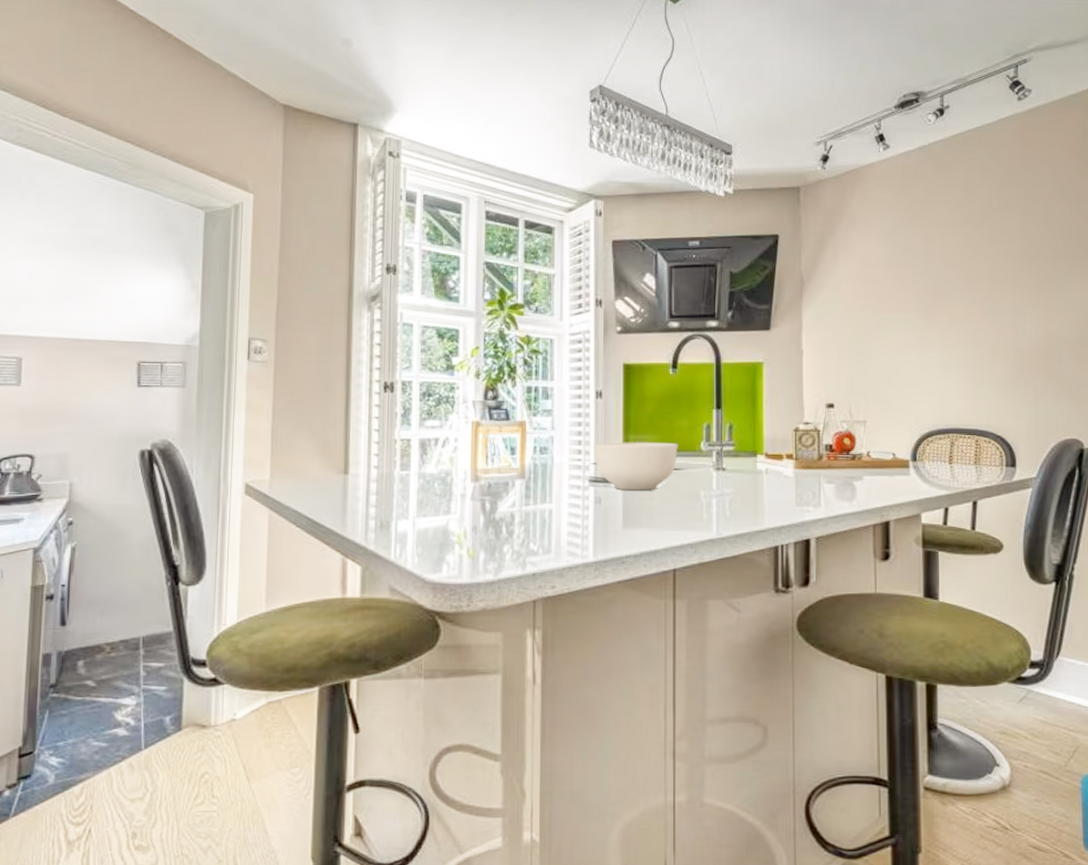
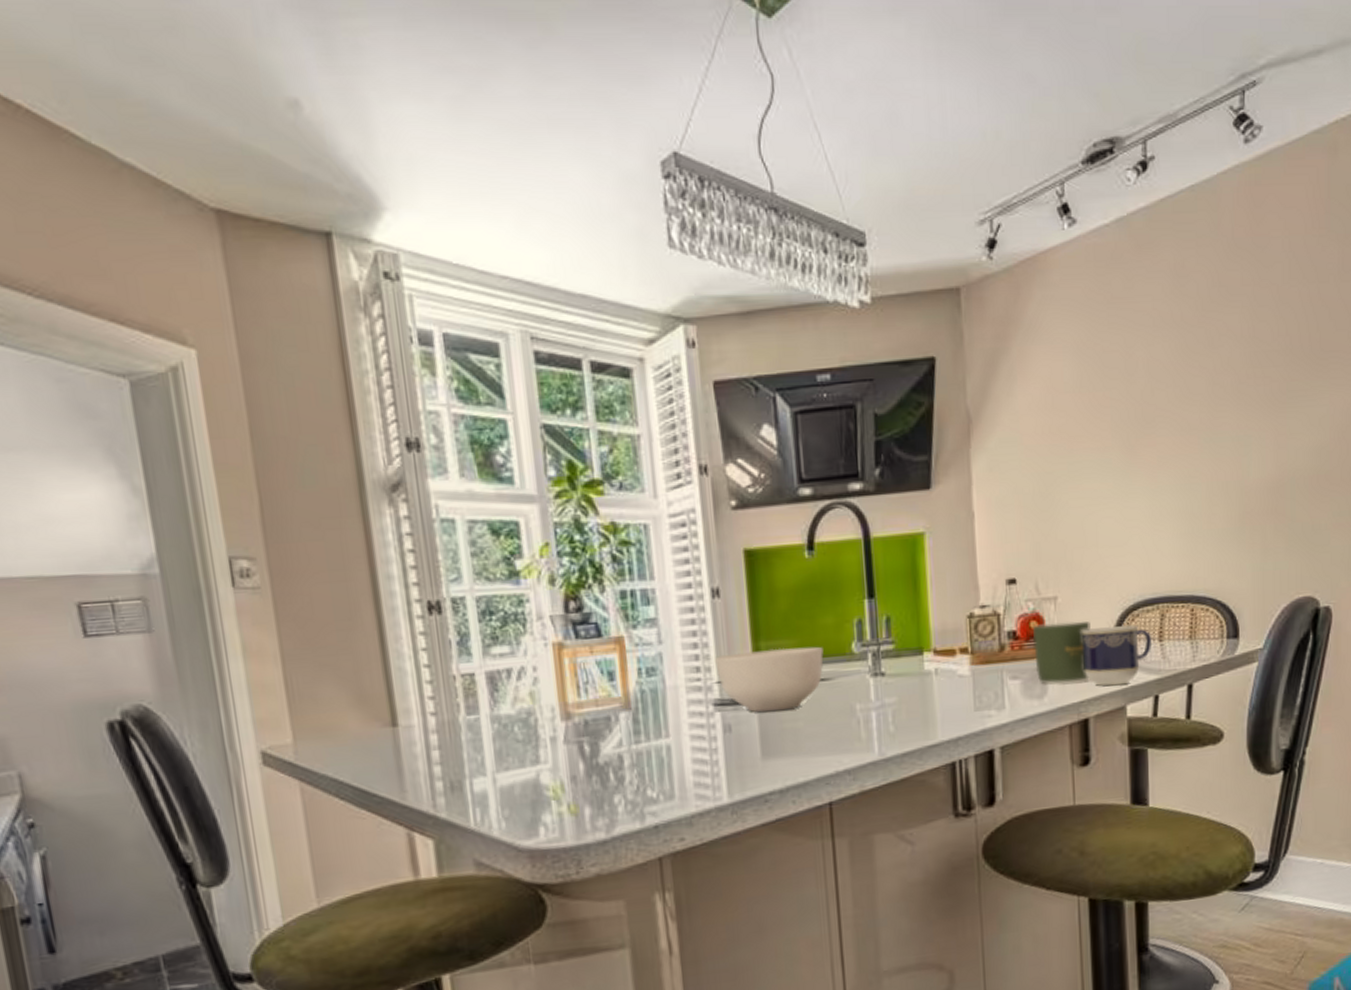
mug: none [845,441,893,492] -> present [1032,620,1090,685]
cup: none [884,448,943,498] -> present [1079,625,1151,687]

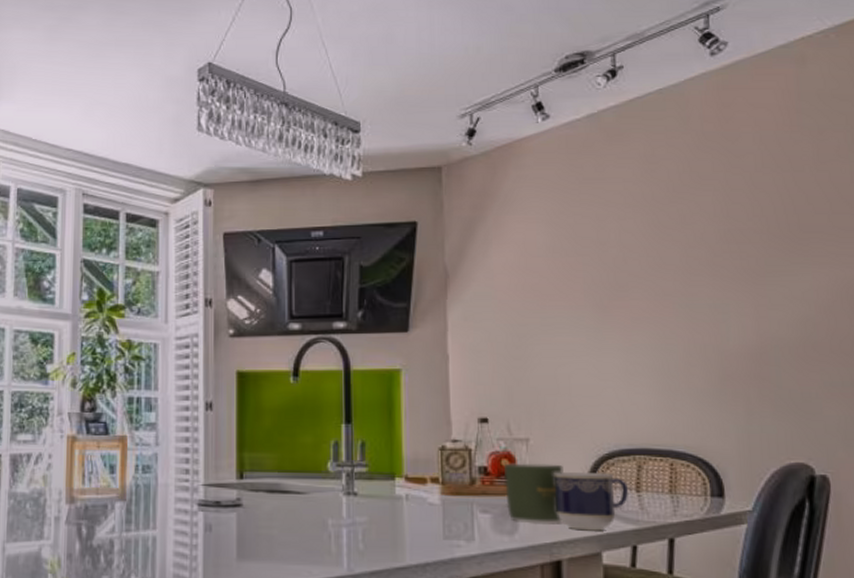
bowl: present [715,646,824,713] -> none [203,460,301,517]

